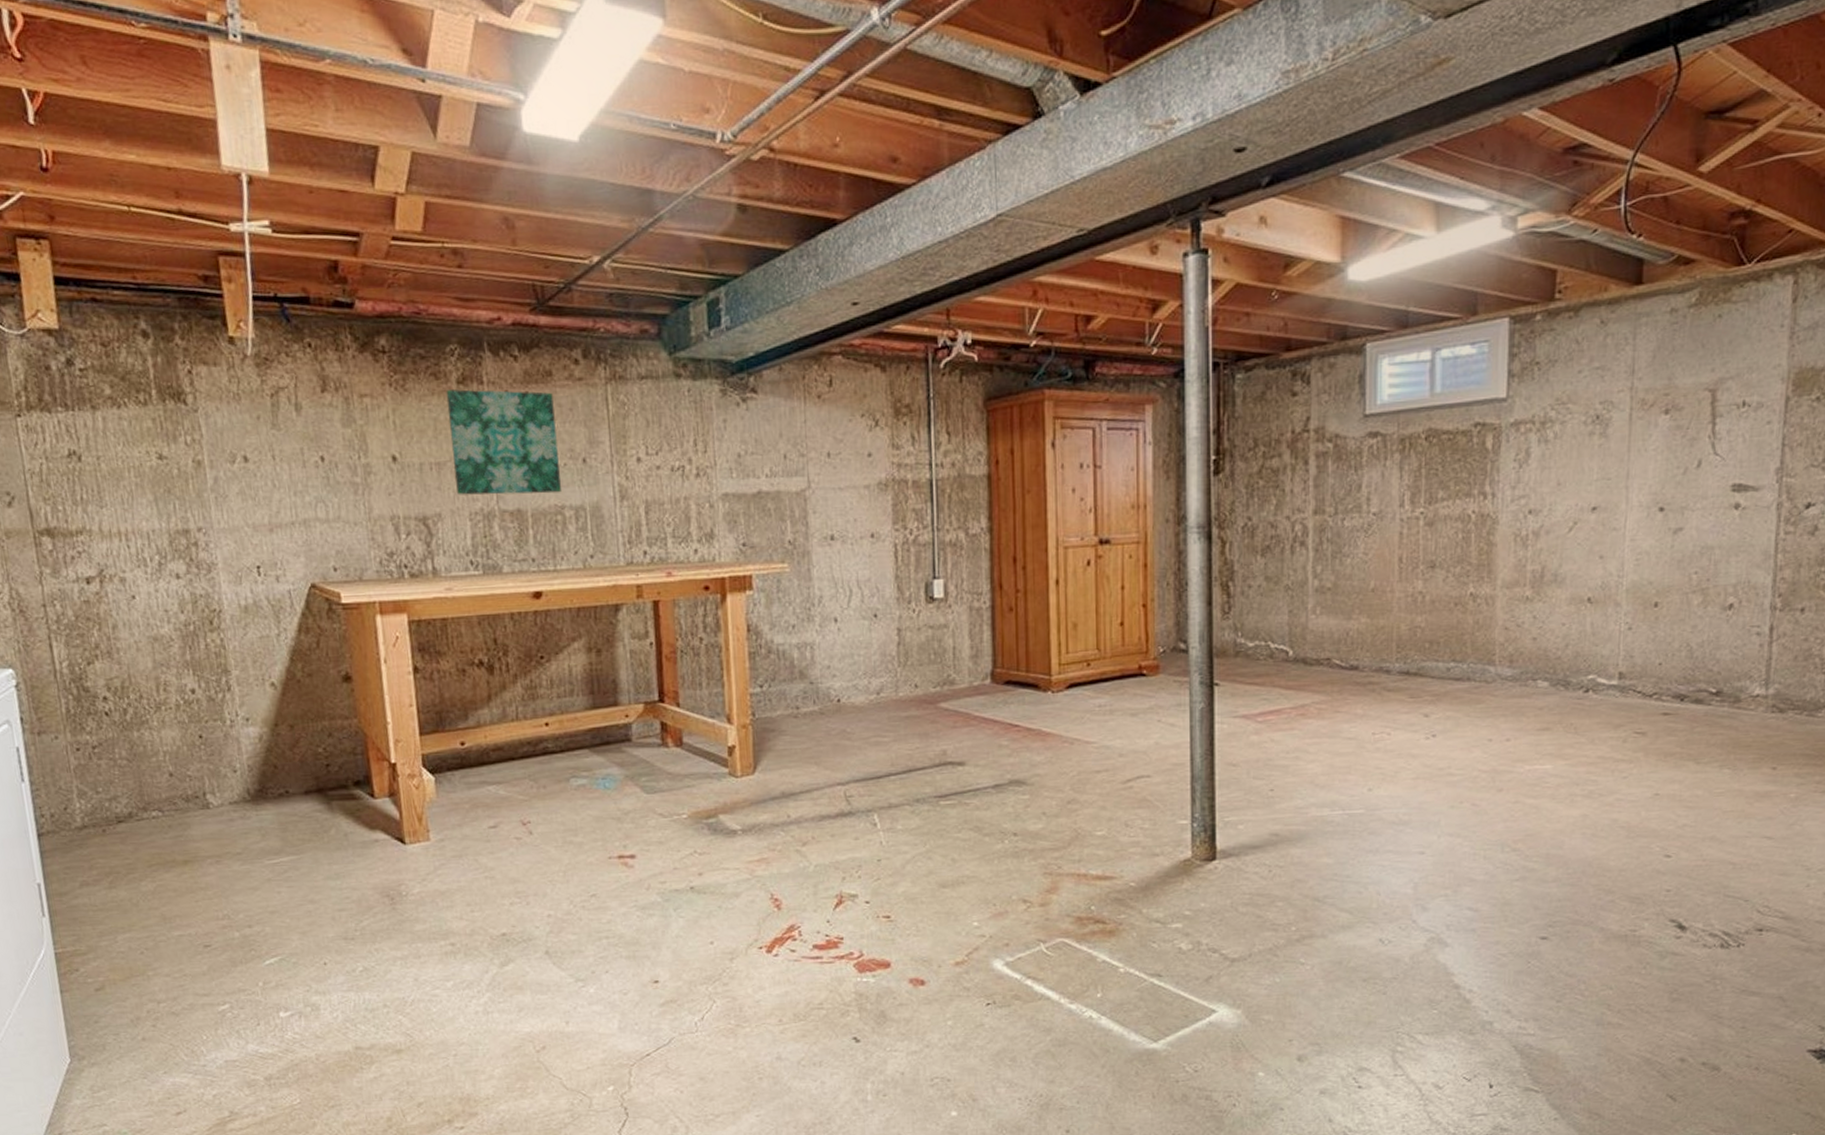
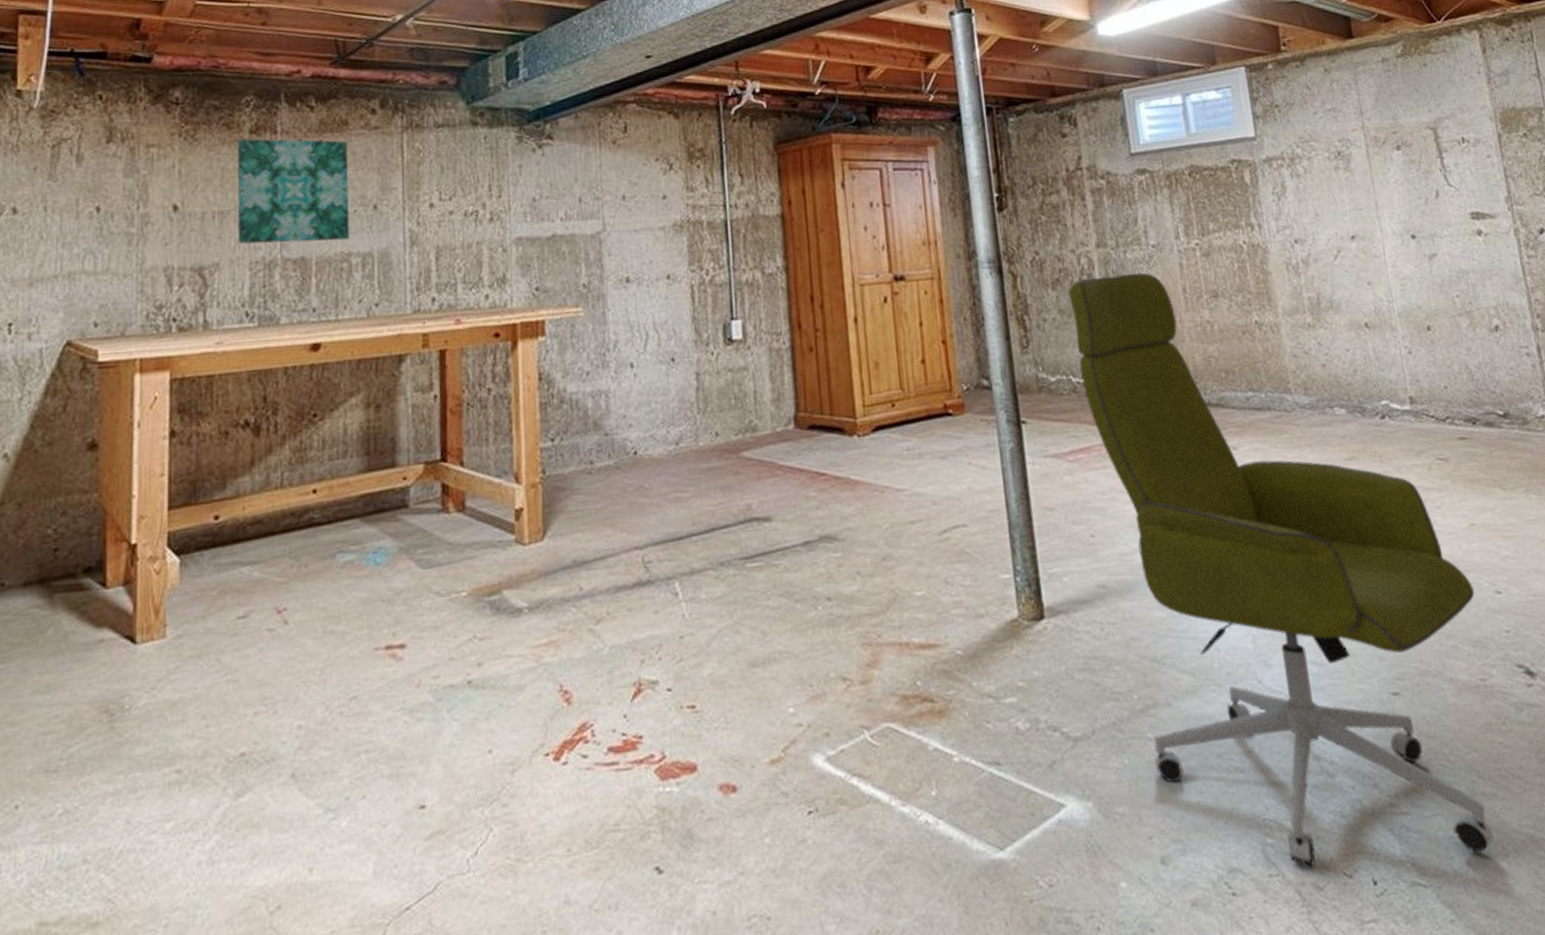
office chair: none [1278,541,1643,1070] -> present [1068,272,1494,867]

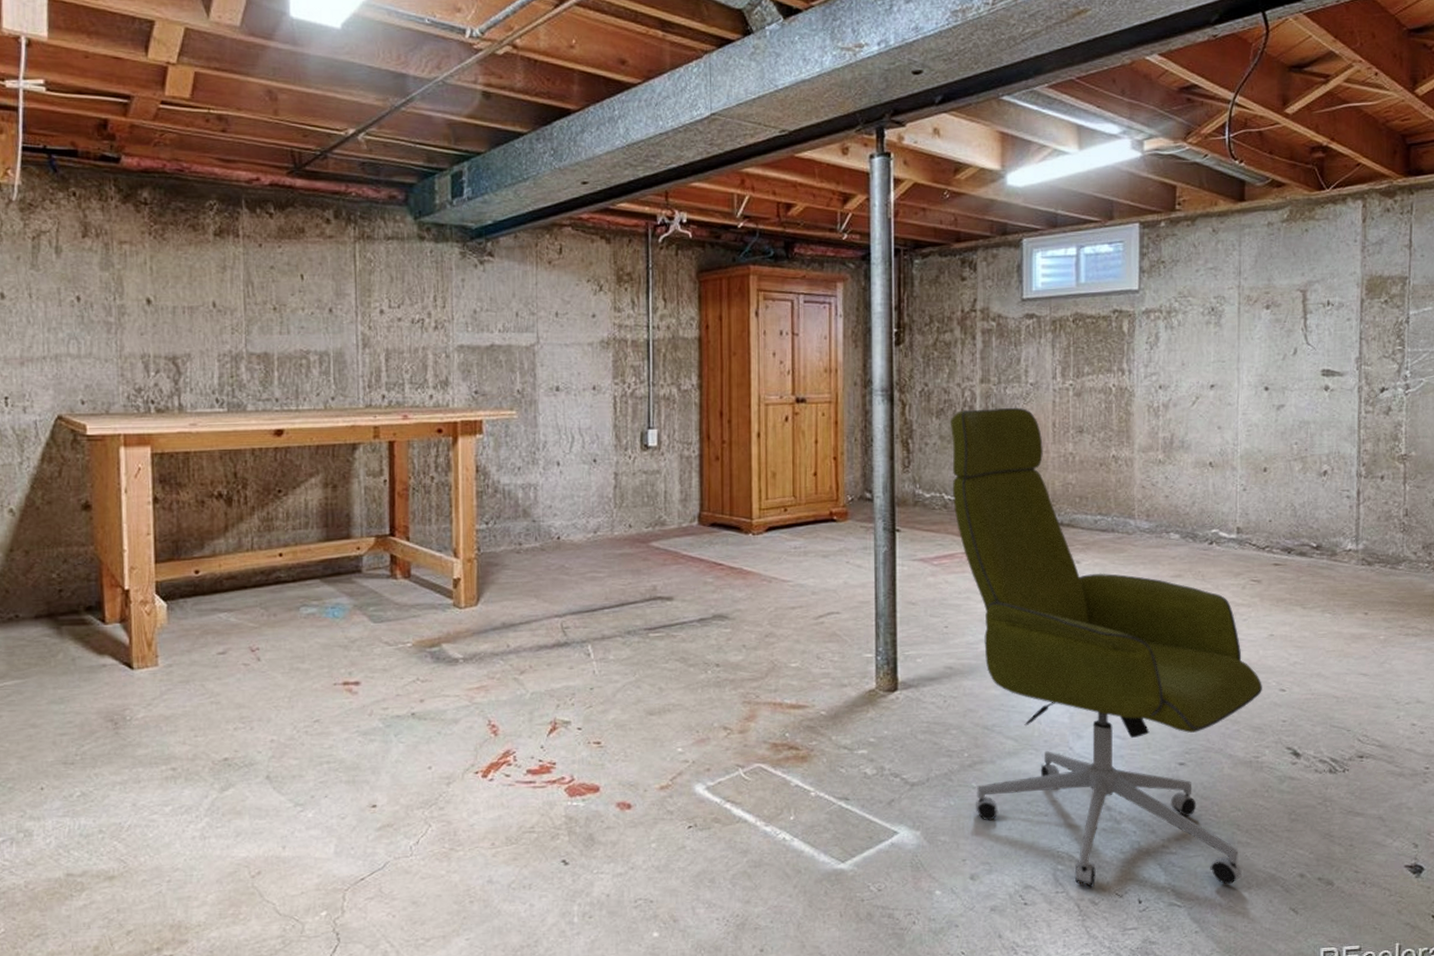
wall art: present [237,139,349,244] -> none [203,241,307,339]

